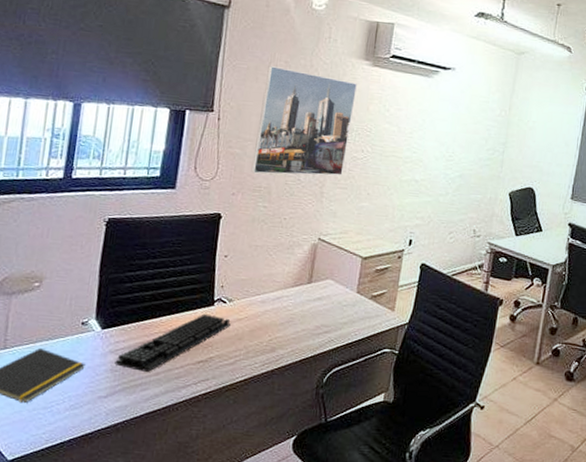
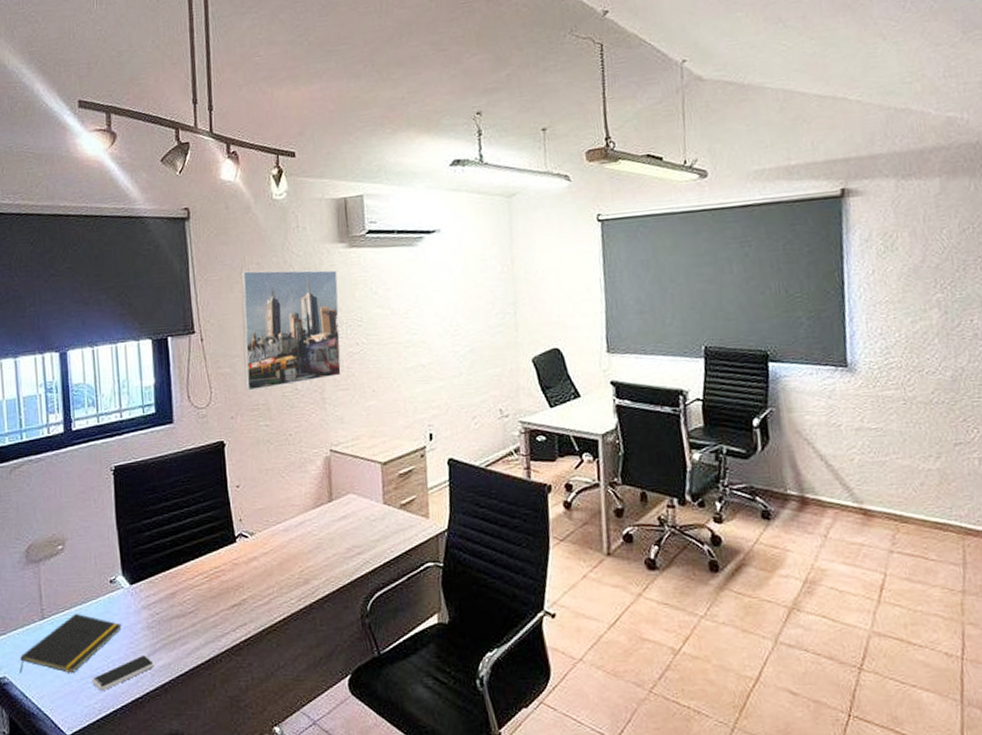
smartphone: none [44,394,112,423] -> present [91,654,155,690]
keyboard: present [114,313,231,372] -> none [149,552,257,625]

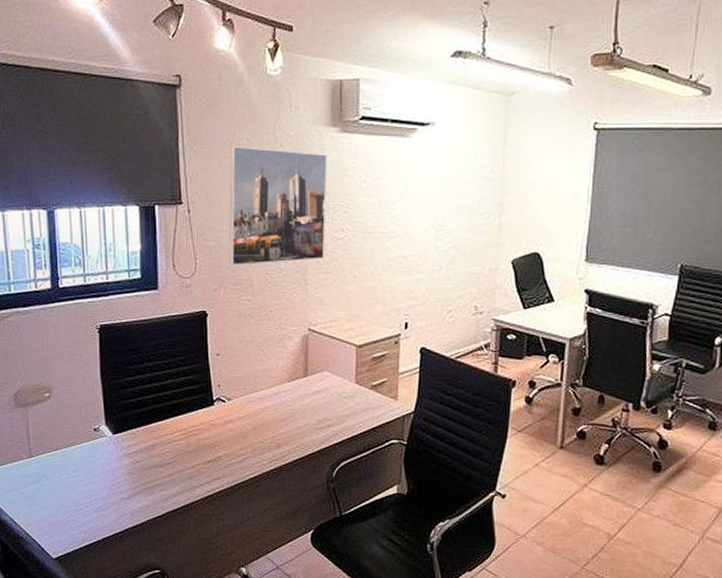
notepad: present [20,613,122,674] -> none [9,454,104,507]
smartphone: present [91,654,155,690] -> none [75,496,135,523]

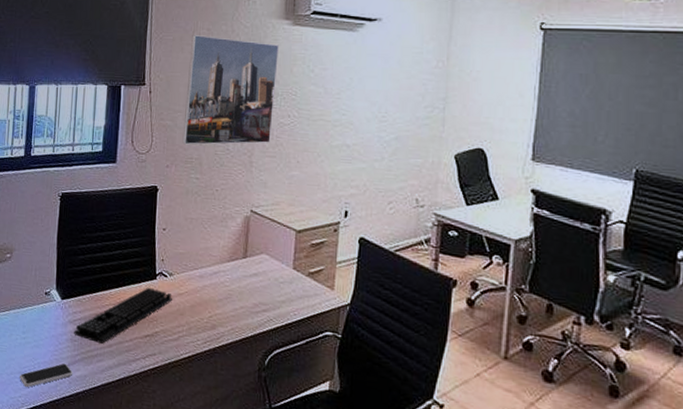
smartphone: none [75,496,135,523] -> present [19,363,73,387]
keyboard: none [130,413,233,473] -> present [74,287,172,344]

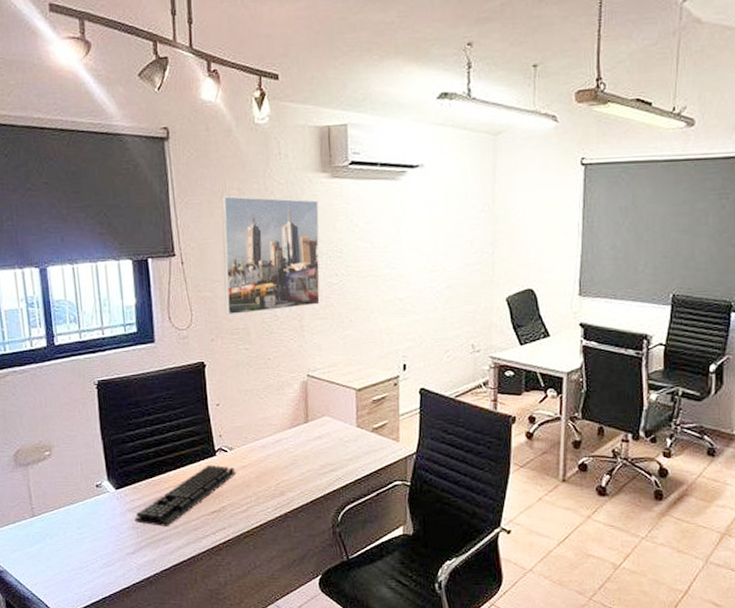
smartphone: present [19,363,73,387] -> none [81,551,141,580]

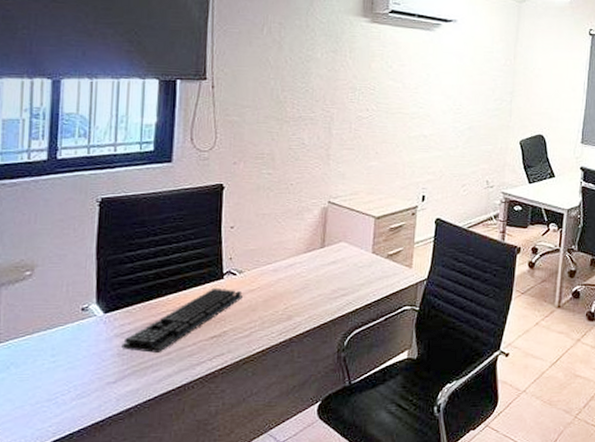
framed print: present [221,196,320,316] -> none [252,29,357,141]

